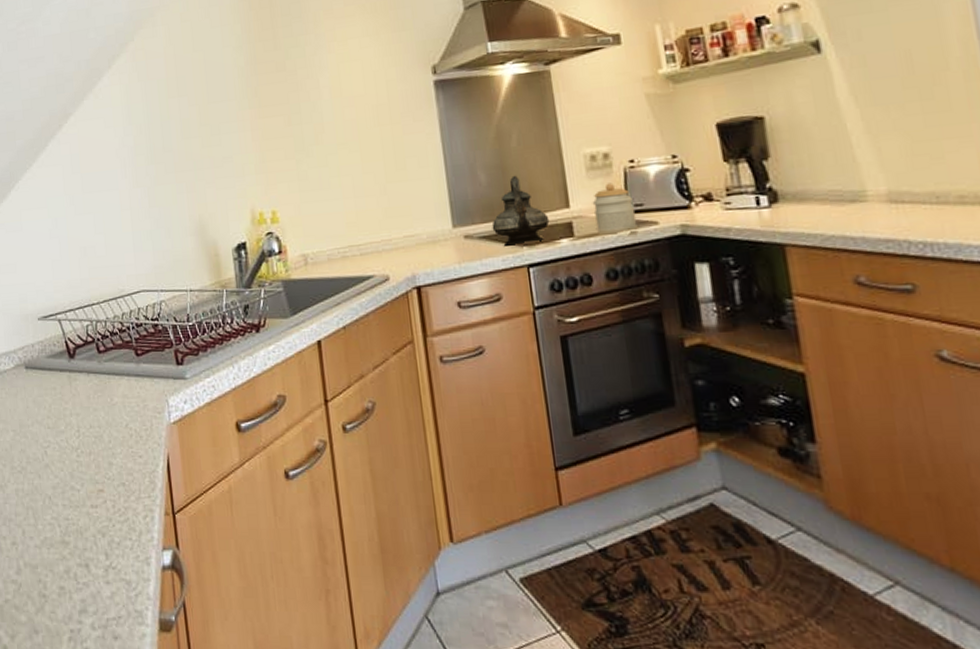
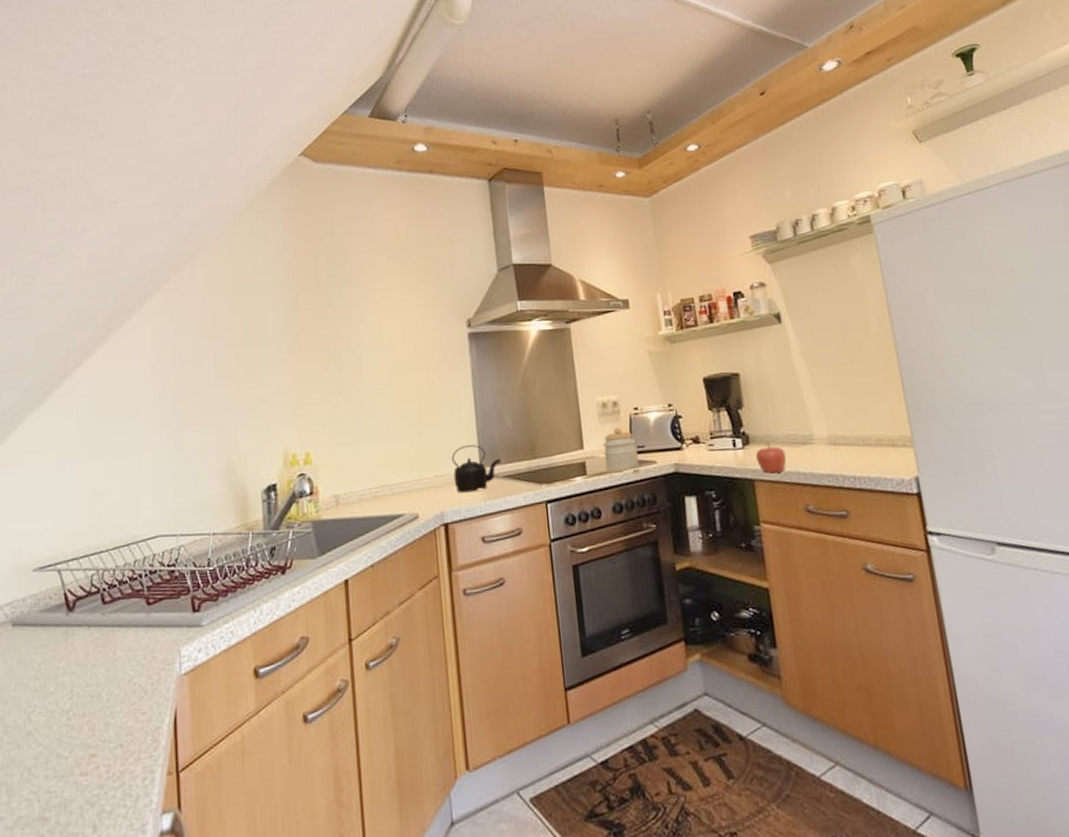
kettle: none [421,203,476,255] -> present [451,445,502,494]
teapot: present [491,175,550,248] -> none [515,420,566,486]
fruit: none [787,201,829,239] -> present [756,443,787,475]

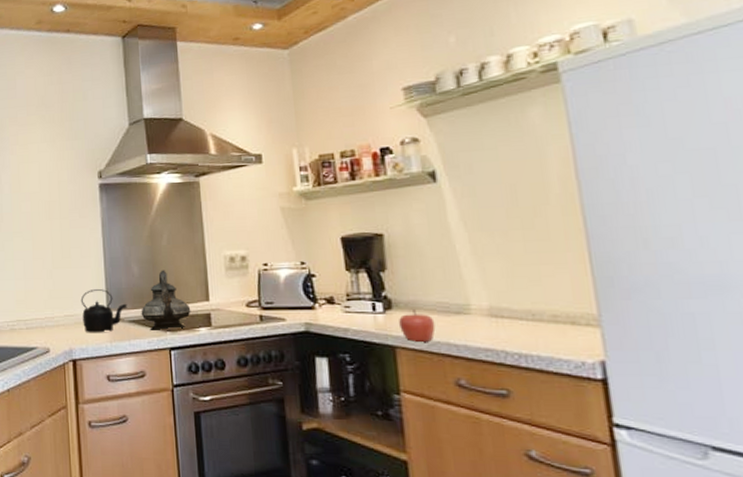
teapot: none [515,420,566,486] -> present [141,270,191,332]
jar: present [602,427,640,476] -> none [229,282,268,330]

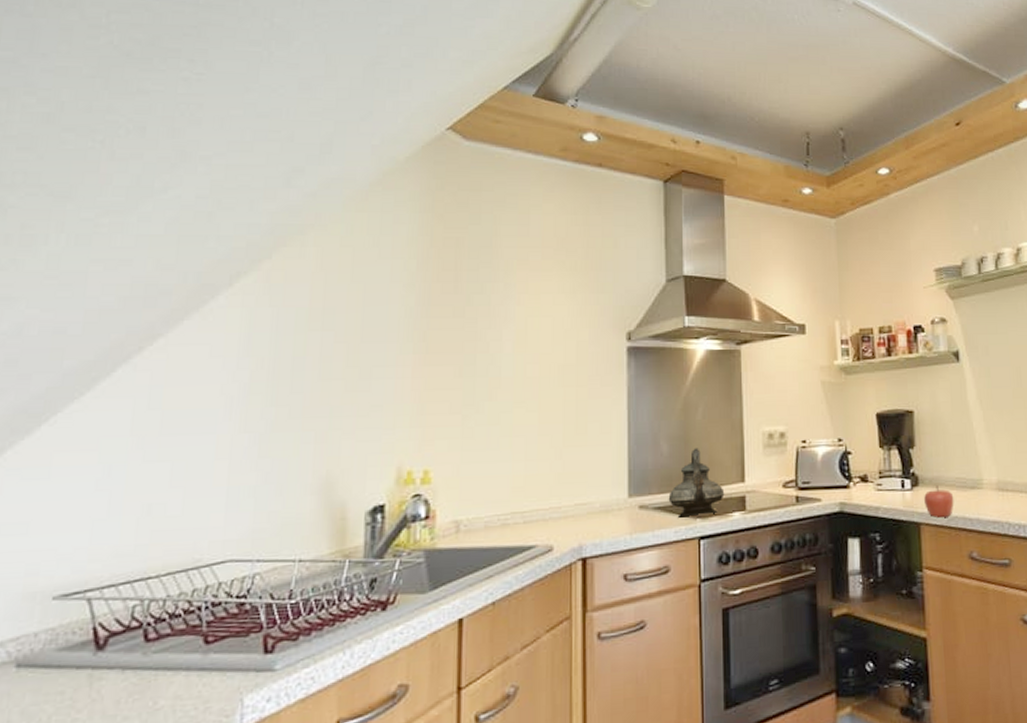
kettle: present [80,289,128,333] -> none [596,471,653,525]

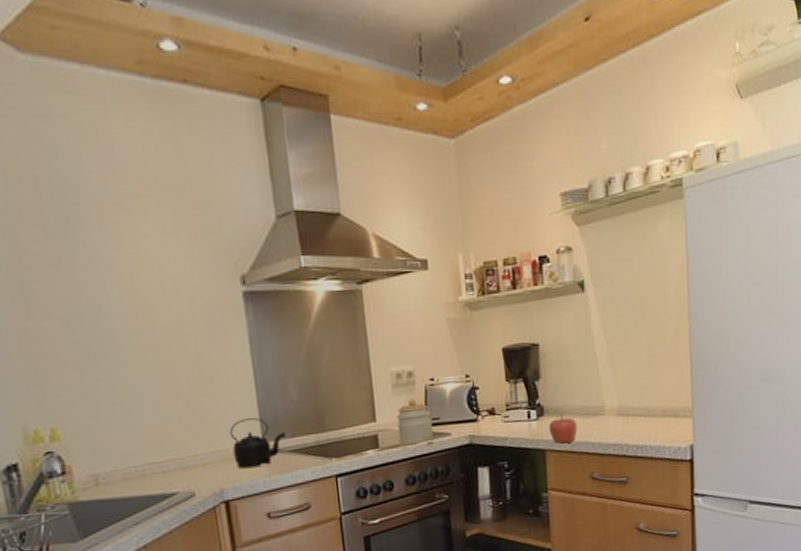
kettle: none [596,471,653,525] -> present [229,418,287,470]
teapot: present [668,447,725,519] -> none [302,391,358,460]
jar: none [765,460,804,513] -> present [396,399,435,449]

